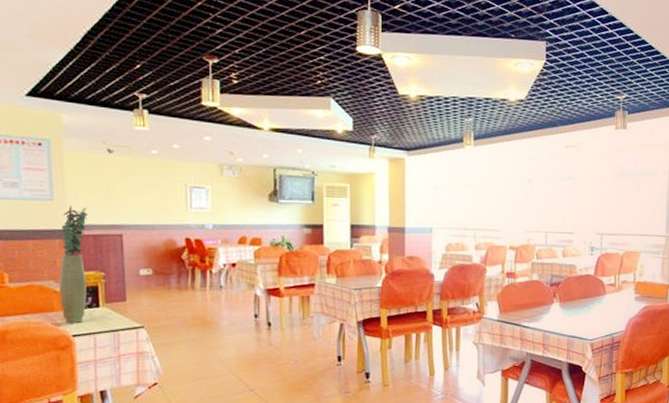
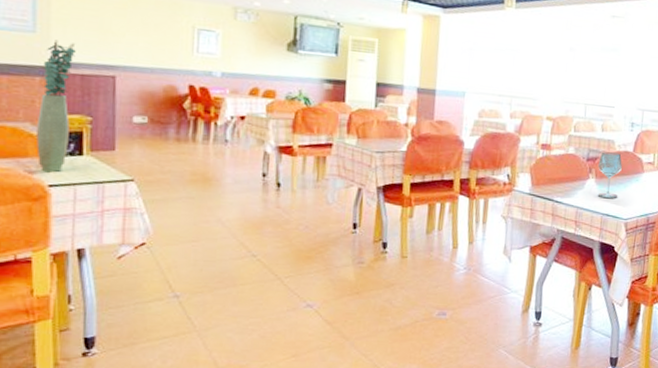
wine glass: none [561,276,585,321] -> present [597,152,623,199]

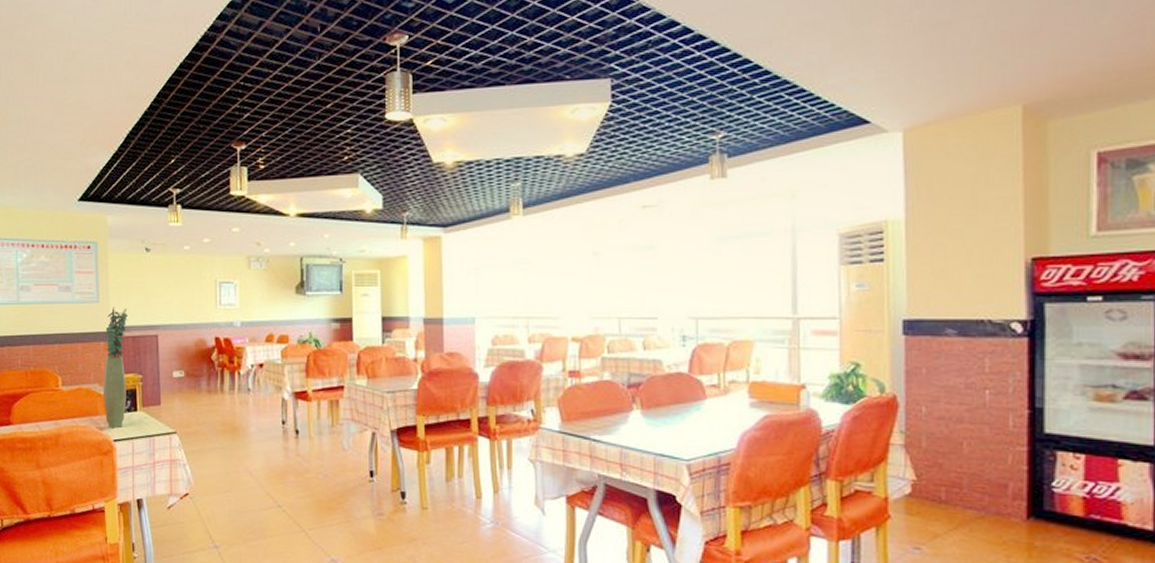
wine glass: present [597,152,623,199] -> none [643,375,677,435]

